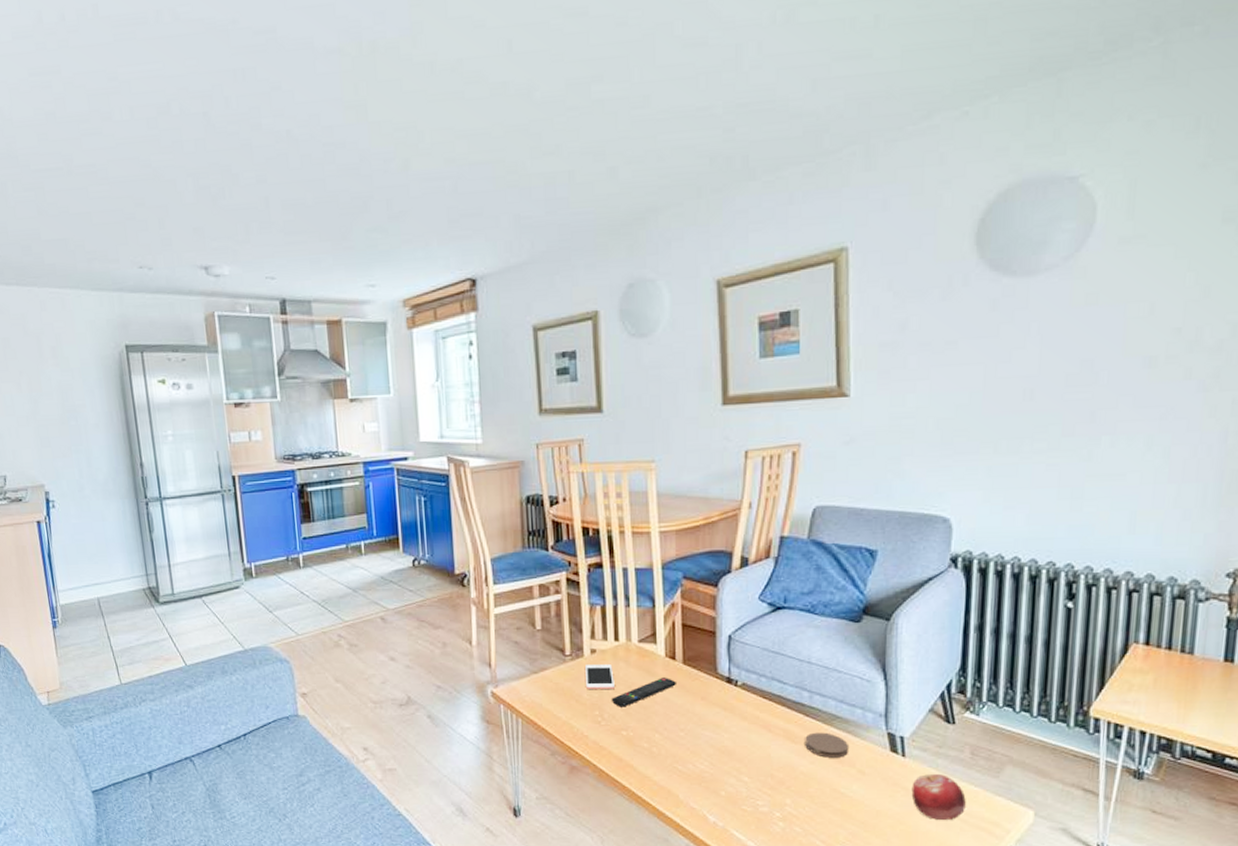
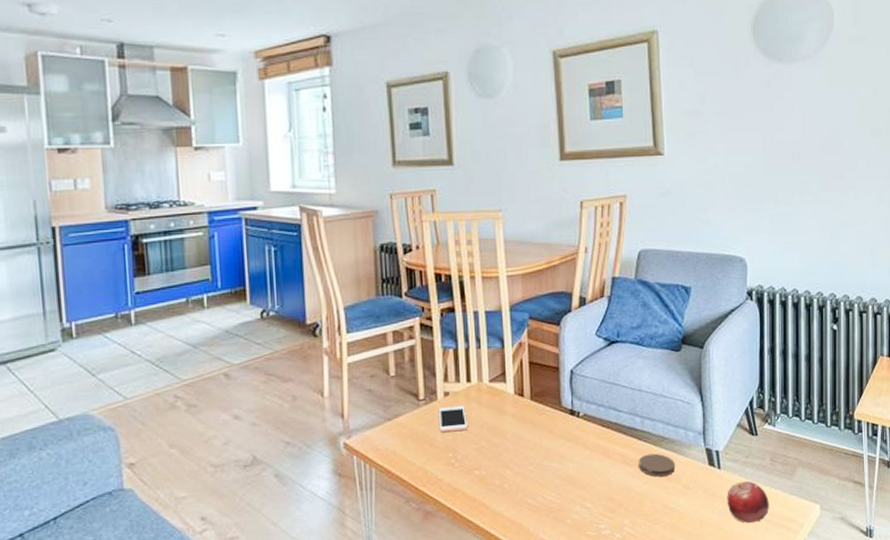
remote control: present [611,678,676,707] -> none [464,414,525,447]

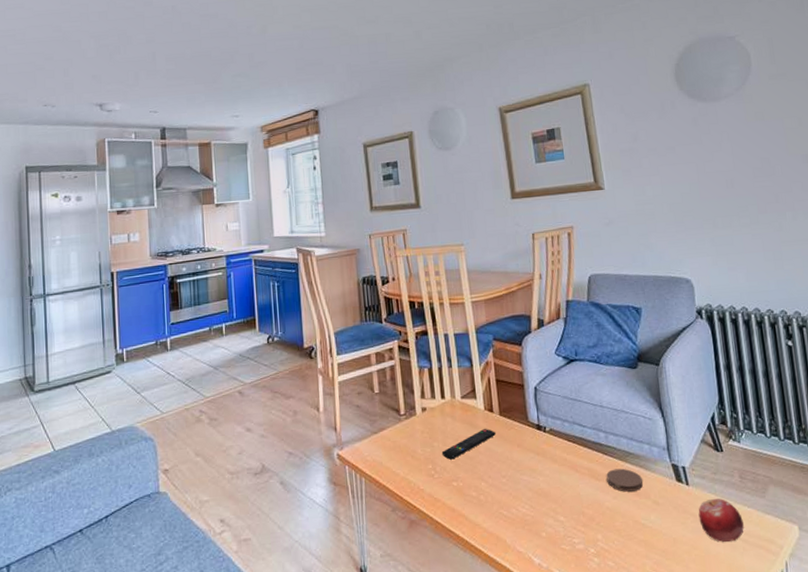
cell phone: present [439,406,467,433] -> none [418,421,444,446]
remote control: none [464,414,525,447] -> present [441,429,496,460]

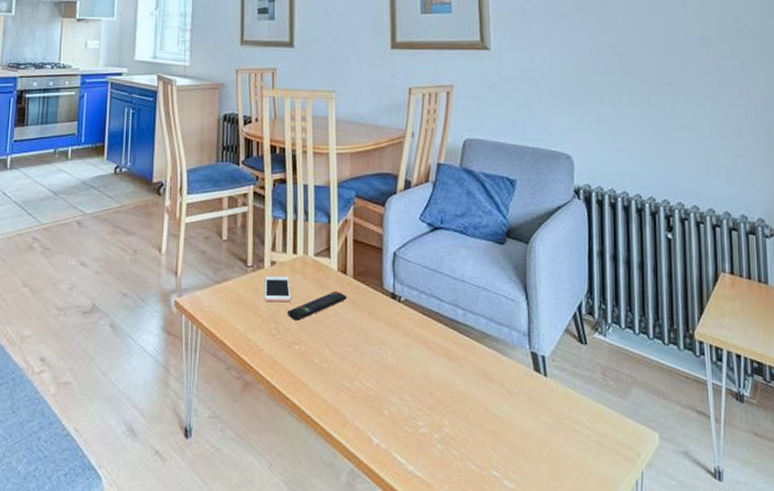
cell phone: none [418,421,444,446] -> present [265,276,291,303]
coaster: present [606,468,643,492] -> none [460,350,498,377]
fruit: present [698,498,744,542] -> none [554,395,601,442]

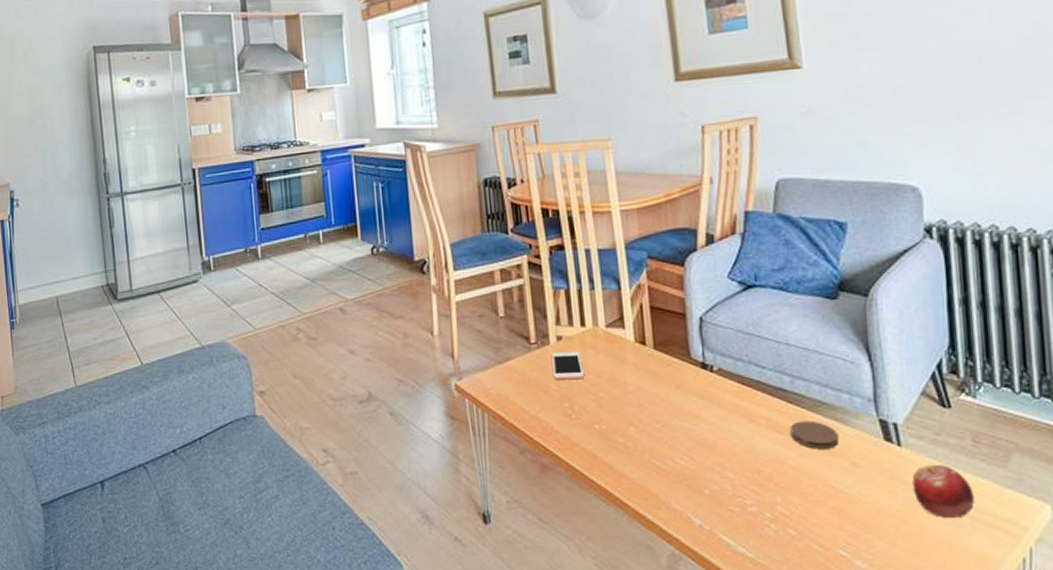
remote control: present [286,291,346,321] -> none [580,364,648,398]
coaster: none [460,350,498,377] -> present [790,420,839,449]
fruit: none [554,395,601,442] -> present [912,465,974,517]

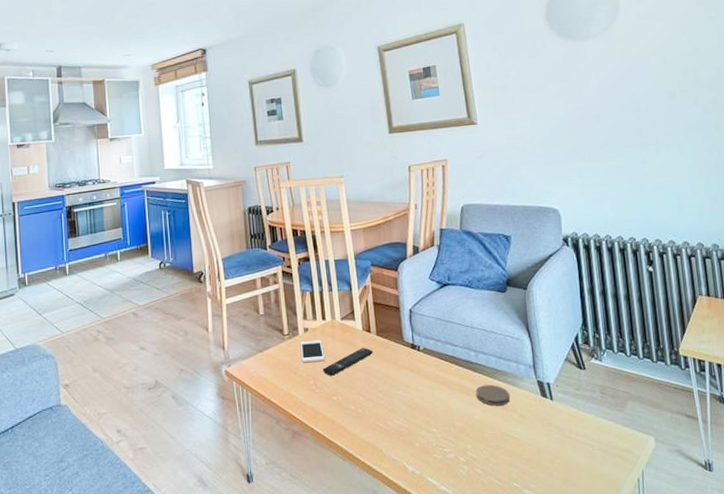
remote control: none [580,364,648,398] -> present [322,348,373,376]
fruit: present [912,465,974,517] -> none [561,412,604,452]

